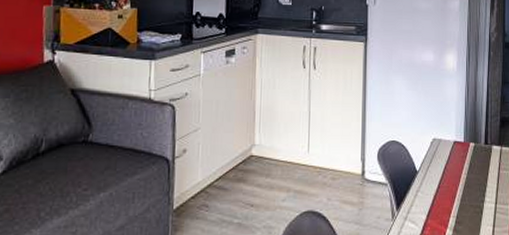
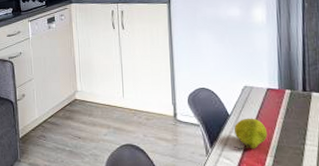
fruit: none [419,174,452,210] -> present [233,118,268,149]

